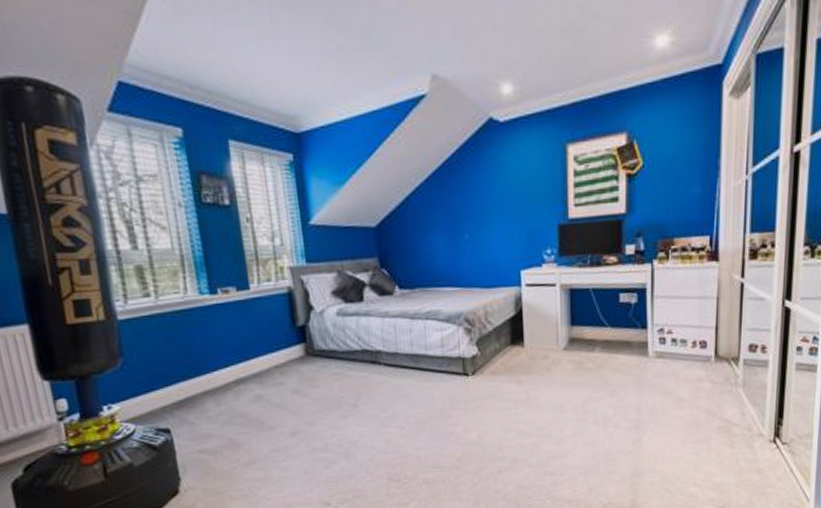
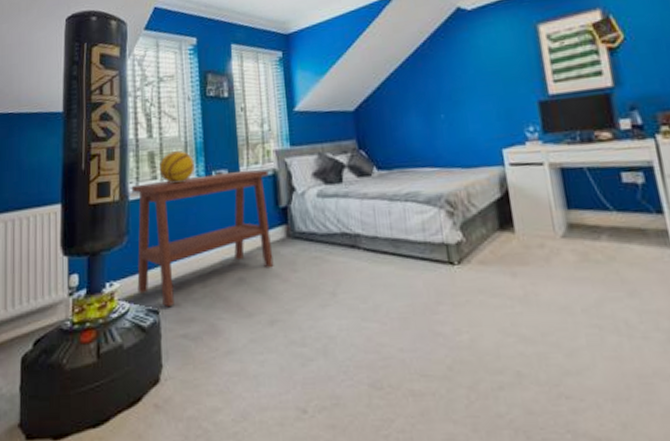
side table: none [118,287,293,426] -> present [131,170,274,308]
basketball: none [150,265,196,302] -> present [159,151,194,184]

